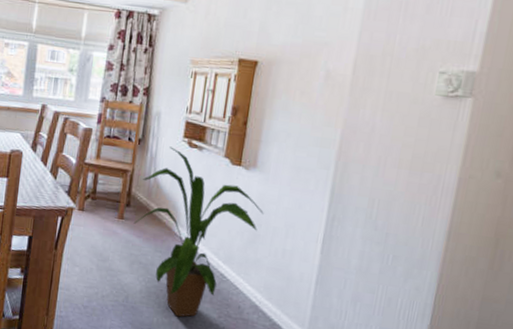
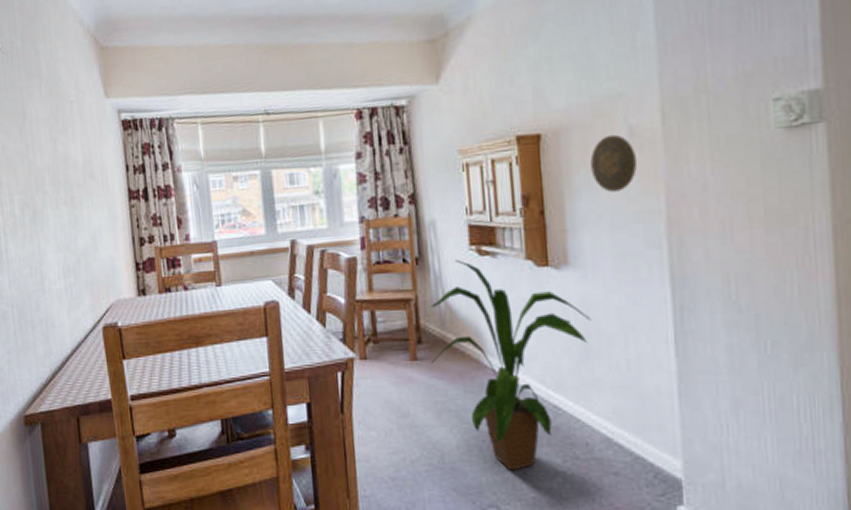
decorative plate: none [290,73,327,119] -> present [590,134,637,192]

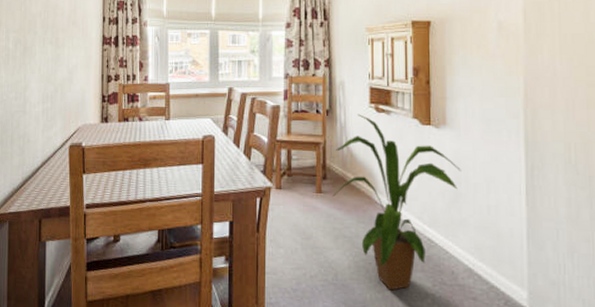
decorative plate: present [590,134,637,192] -> none [468,26,503,71]

